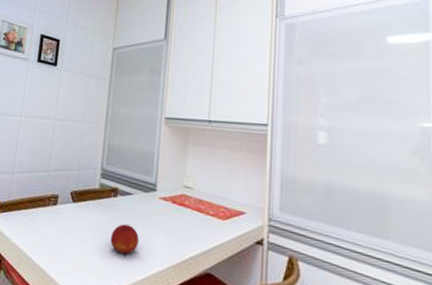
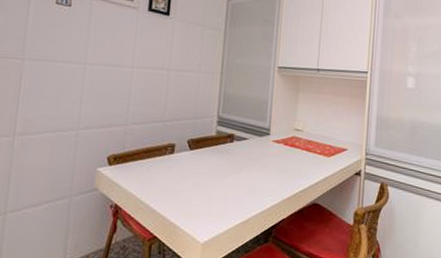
fruit: present [110,224,140,257] -> none [227,167,255,196]

